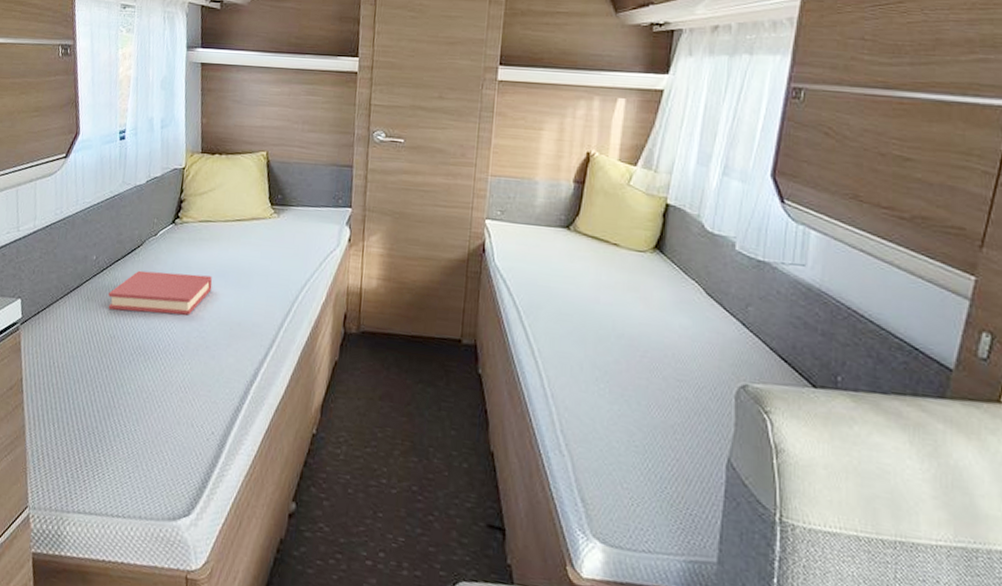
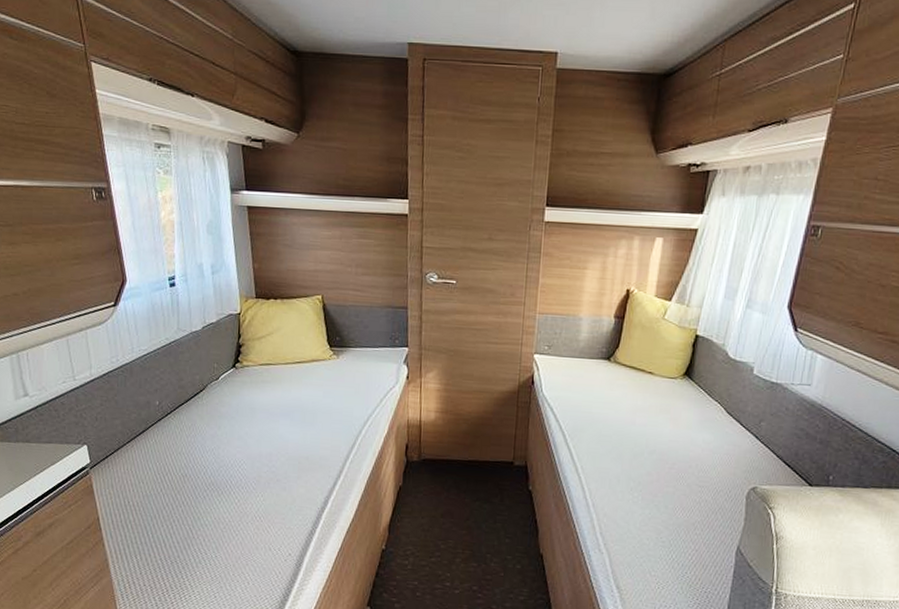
hardback book: present [108,270,213,316] -> none [176,413,278,453]

